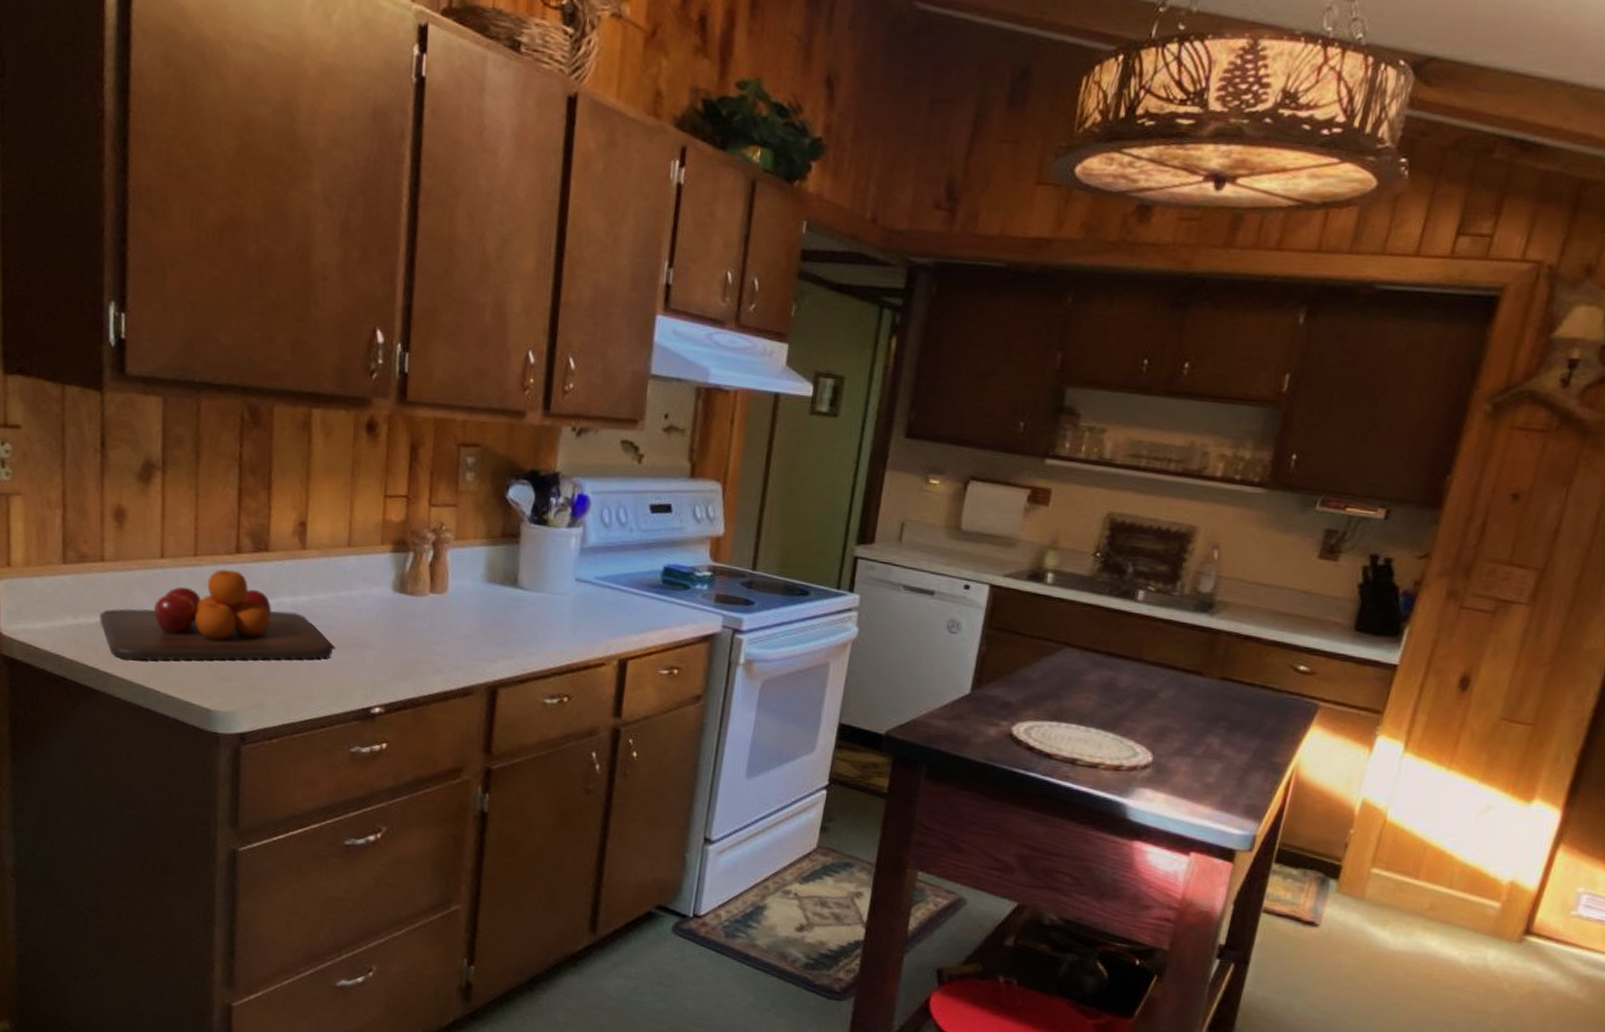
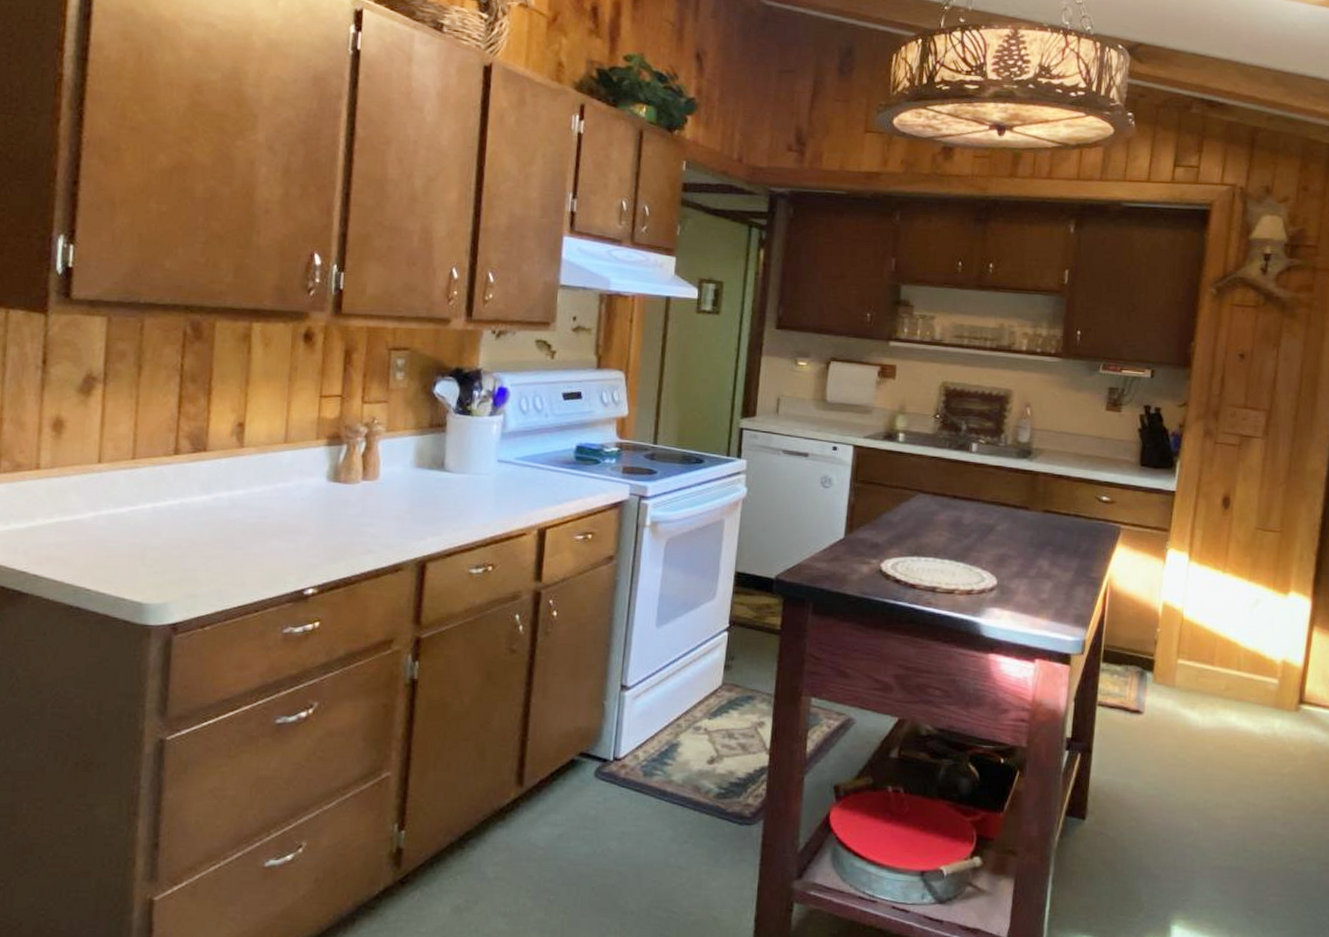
chopping board: present [100,569,333,660] -> none [31,470,268,561]

